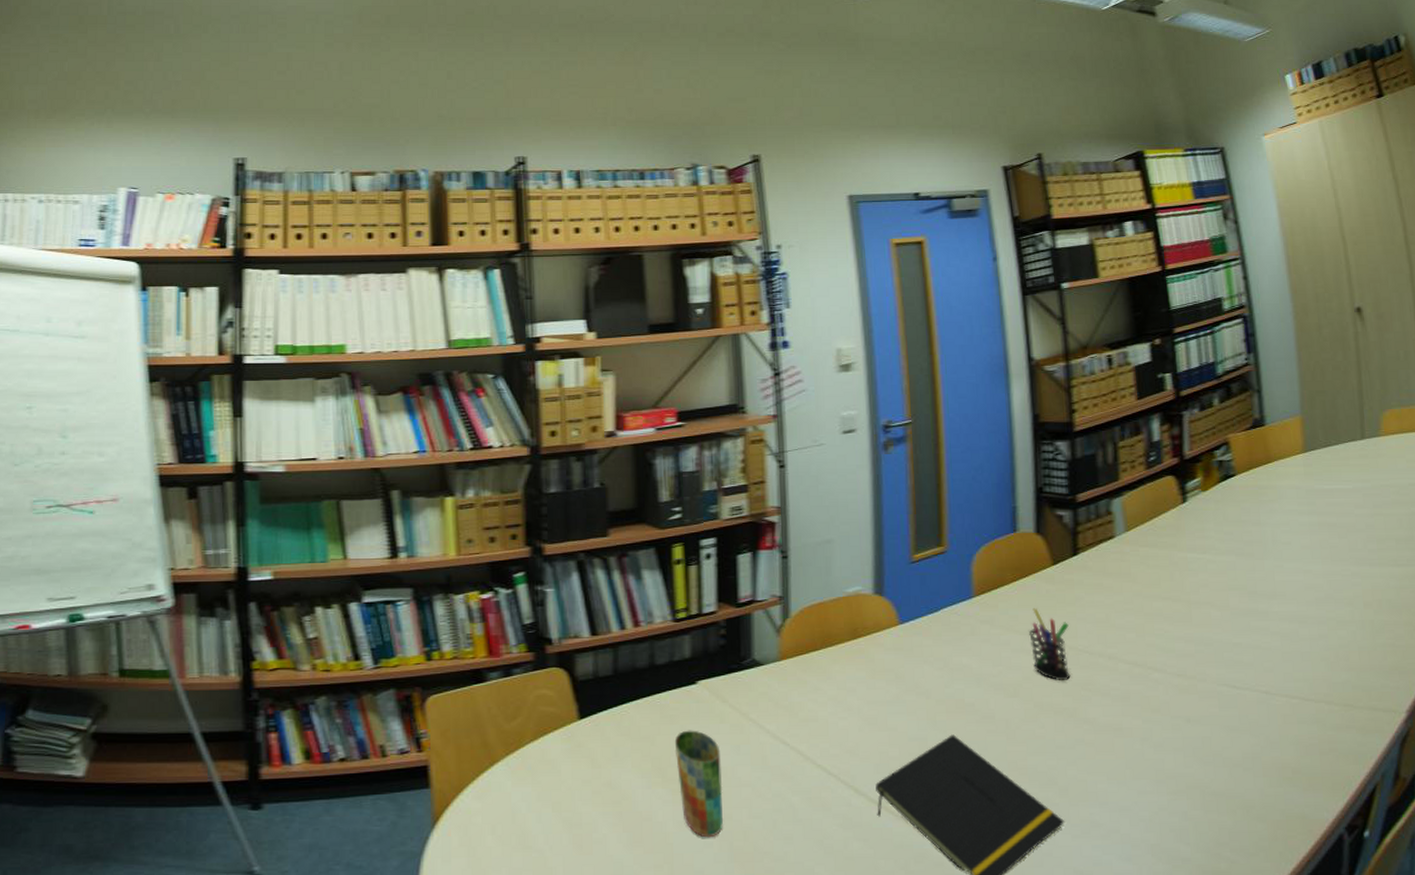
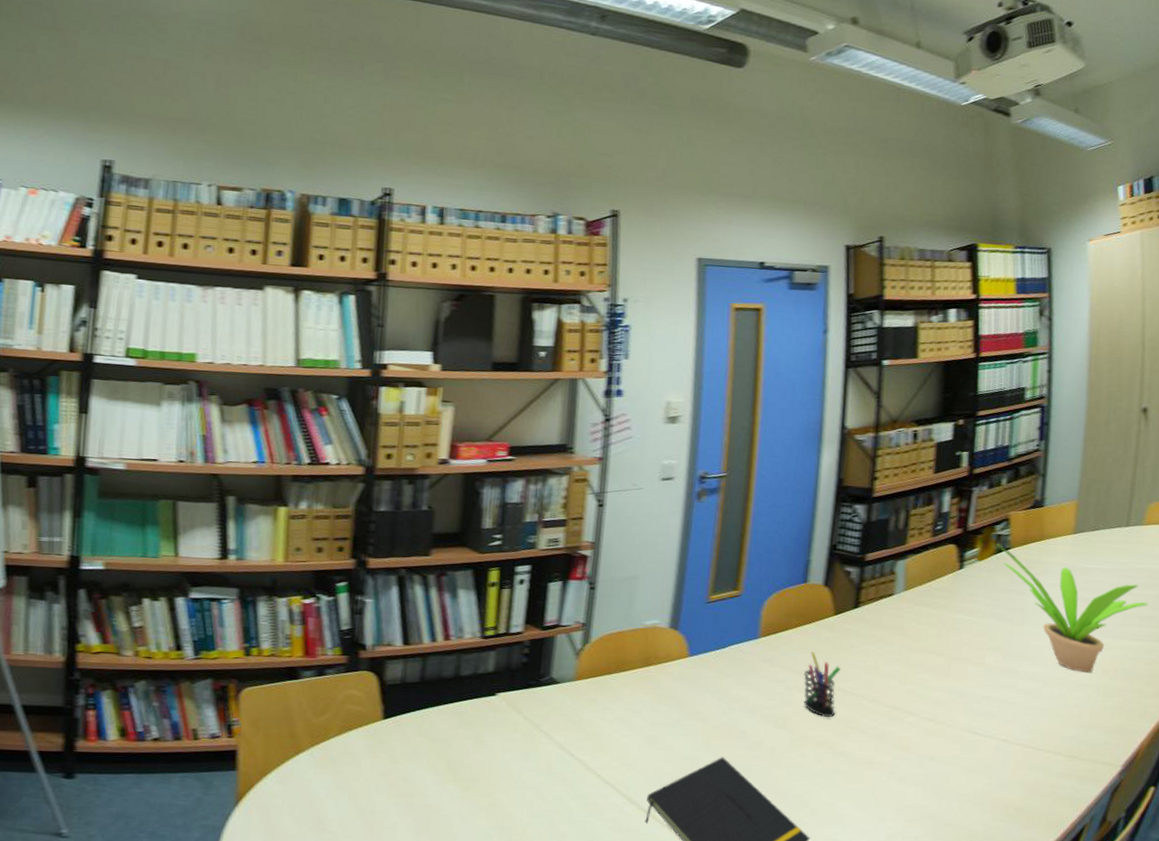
cup: present [674,730,724,838] -> none [468,736,511,832]
potted plant: none [1220,471,1403,607] -> present [997,544,1149,673]

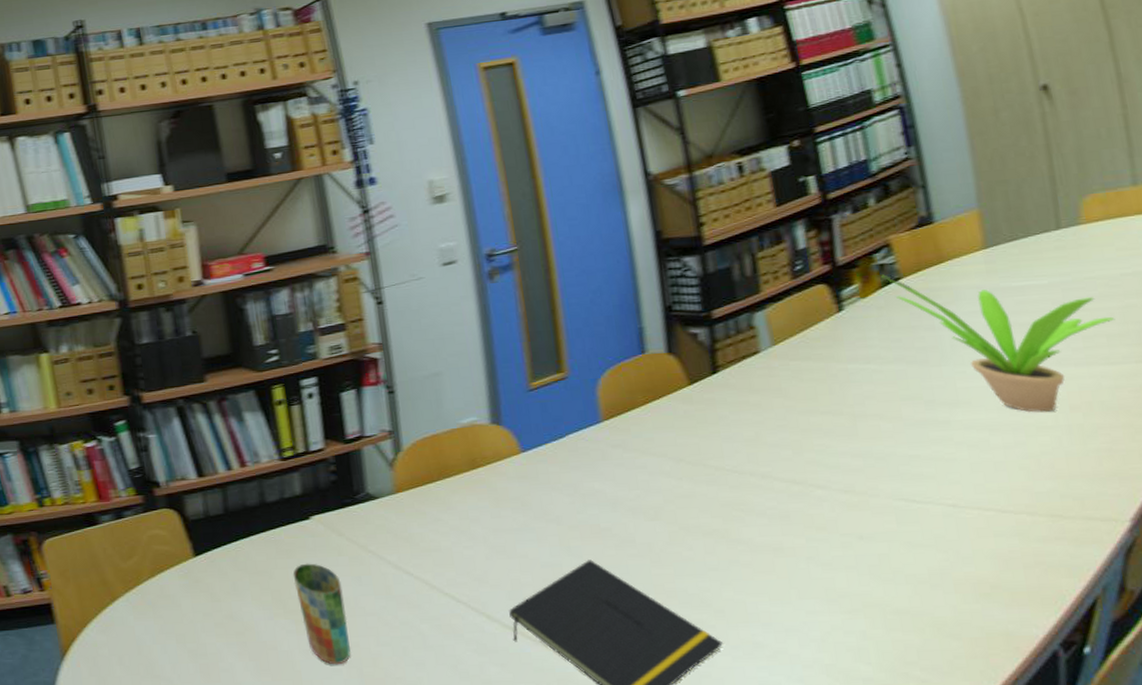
cup: none [468,736,511,832] -> present [292,563,352,665]
pen holder: present [804,652,841,718] -> none [667,429,719,503]

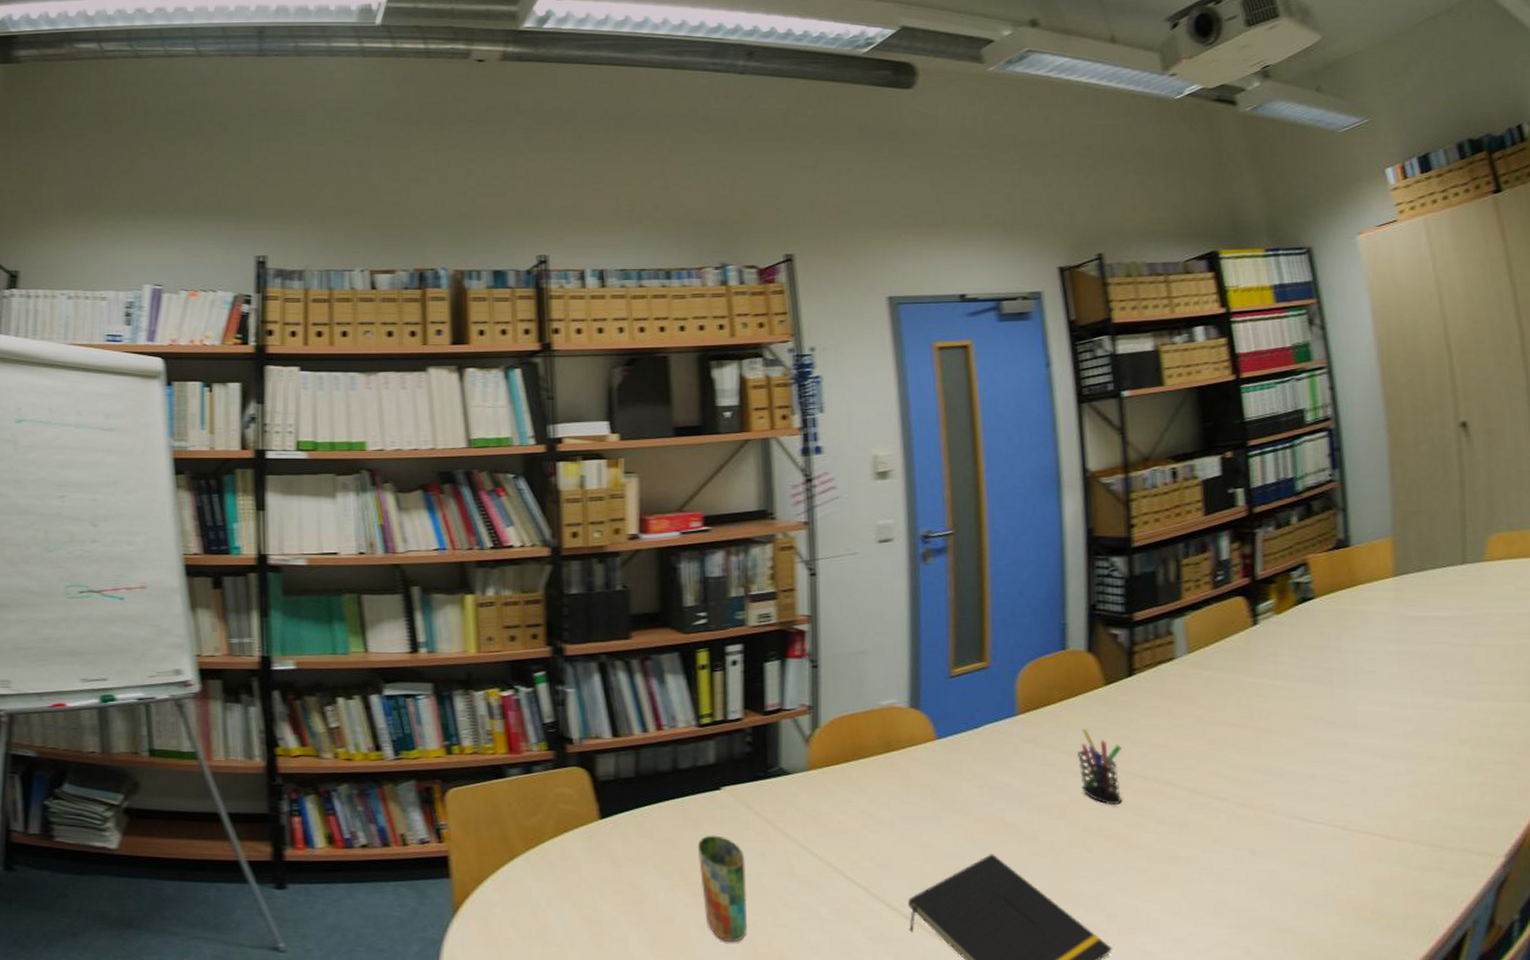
pen holder: none [667,429,719,503] -> present [1077,729,1123,806]
potted plant: present [881,276,1115,413] -> none [1297,594,1508,743]

